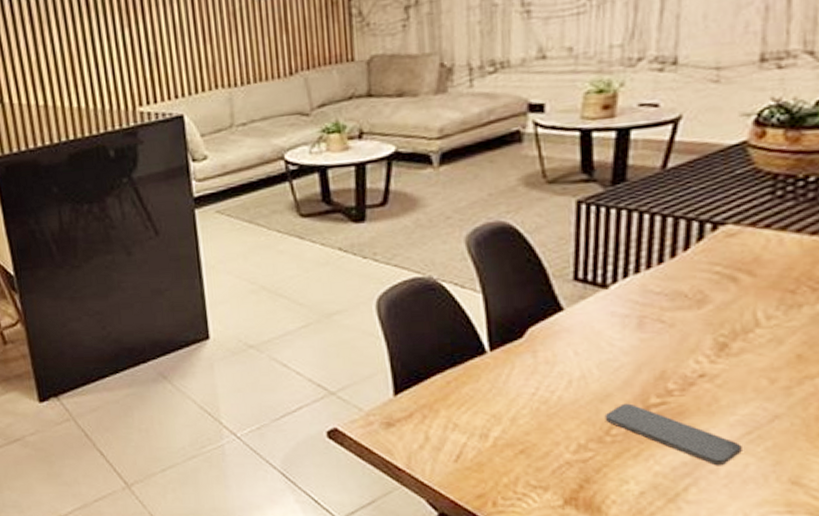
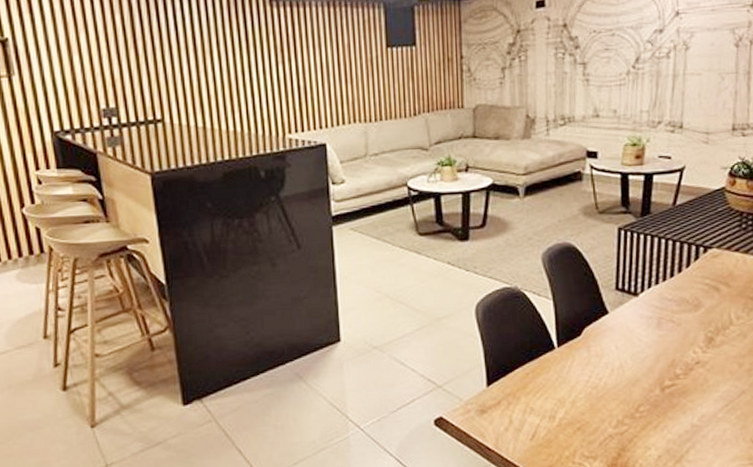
smartphone: present [604,403,742,465] -> none [635,386,722,431]

